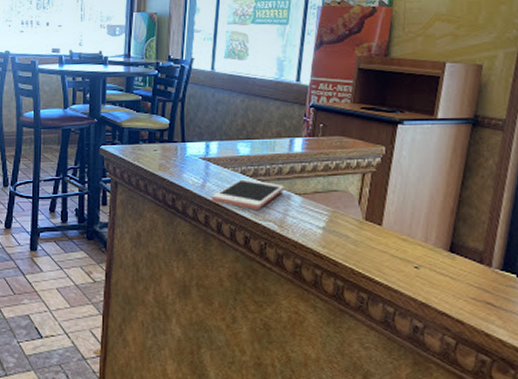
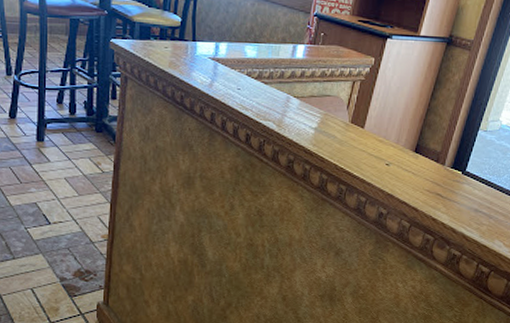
cell phone: present [211,178,285,209] -> none [218,79,285,110]

